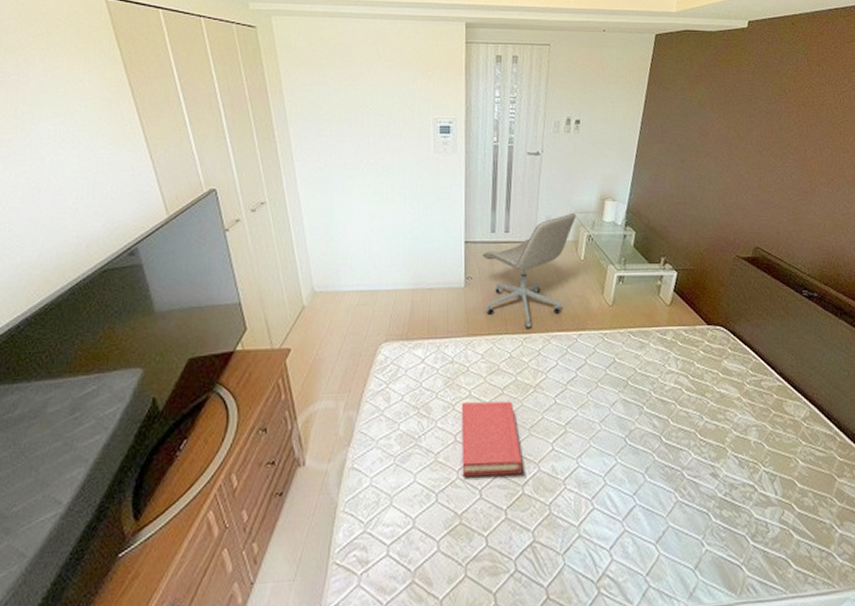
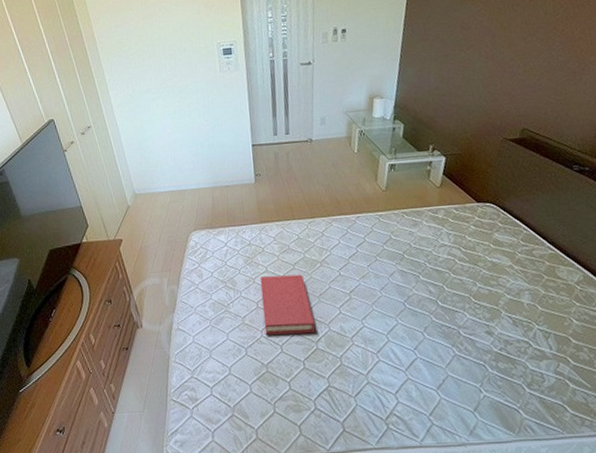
office chair: present [482,214,576,328] -> none [268,113,348,213]

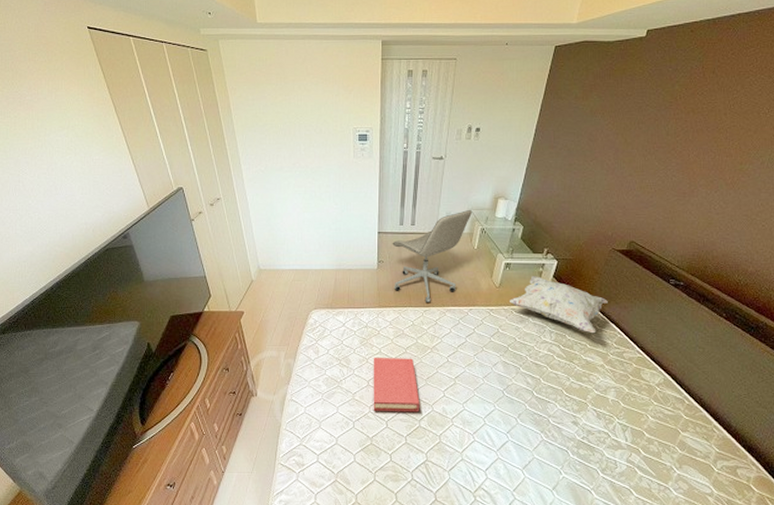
office chair: none [268,113,348,213] -> present [392,210,472,302]
decorative pillow: none [399,175,507,232] -> present [510,276,608,334]

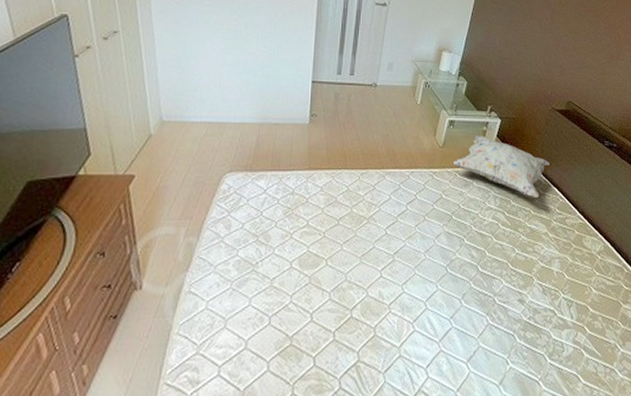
hardback book: present [373,358,420,413] -> none [295,231,353,301]
office chair: present [392,210,472,302] -> none [327,61,415,164]

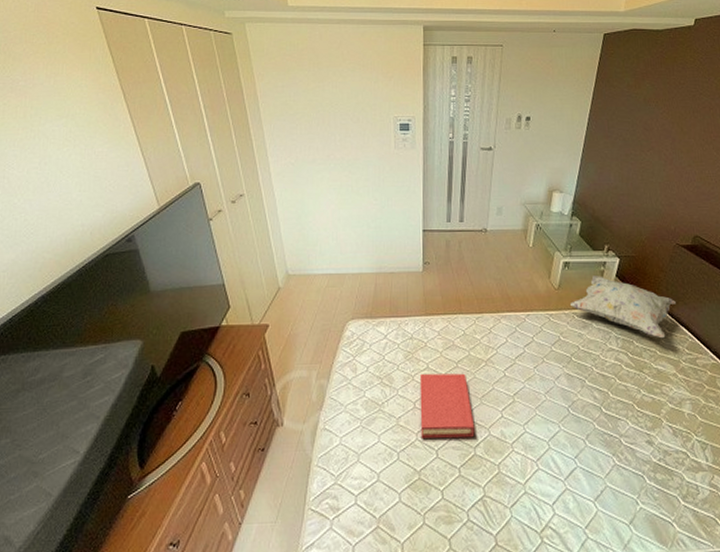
hardback book: none [295,231,353,301] -> present [419,373,475,439]

